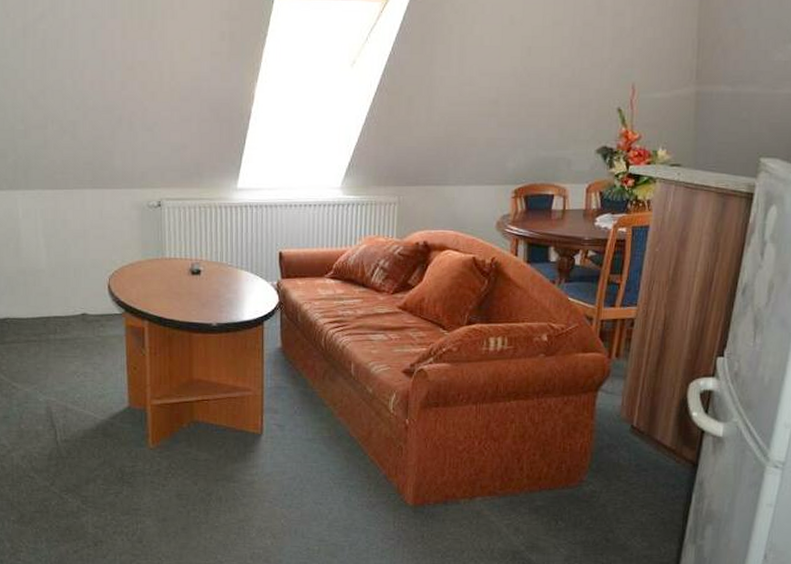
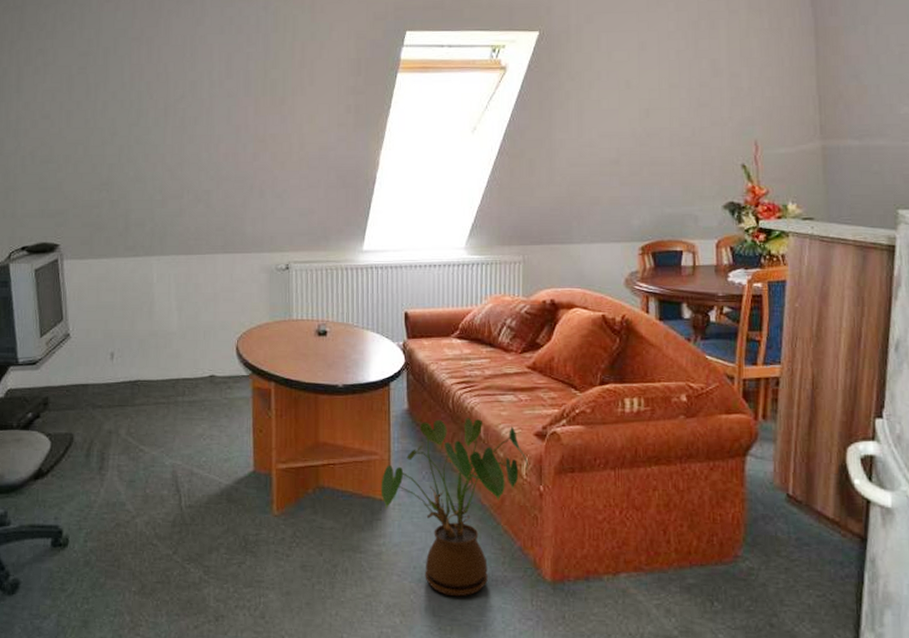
house plant: none [254,356,395,520] -> present [381,418,528,597]

